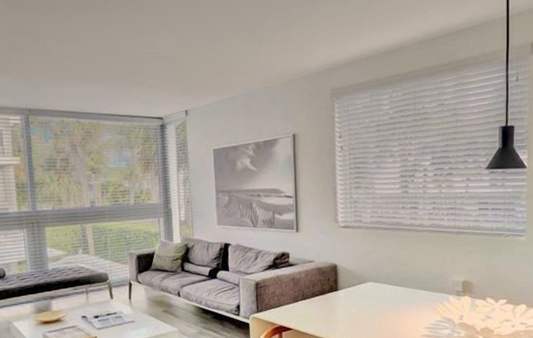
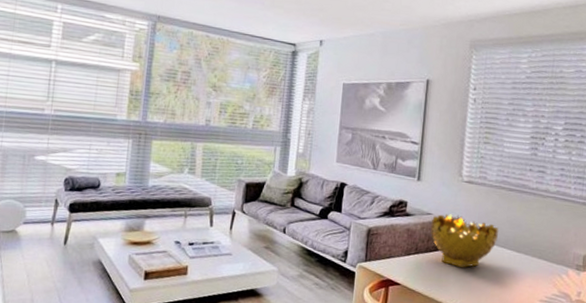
decorative bowl: none [313,259,378,308] -> present [430,214,498,268]

